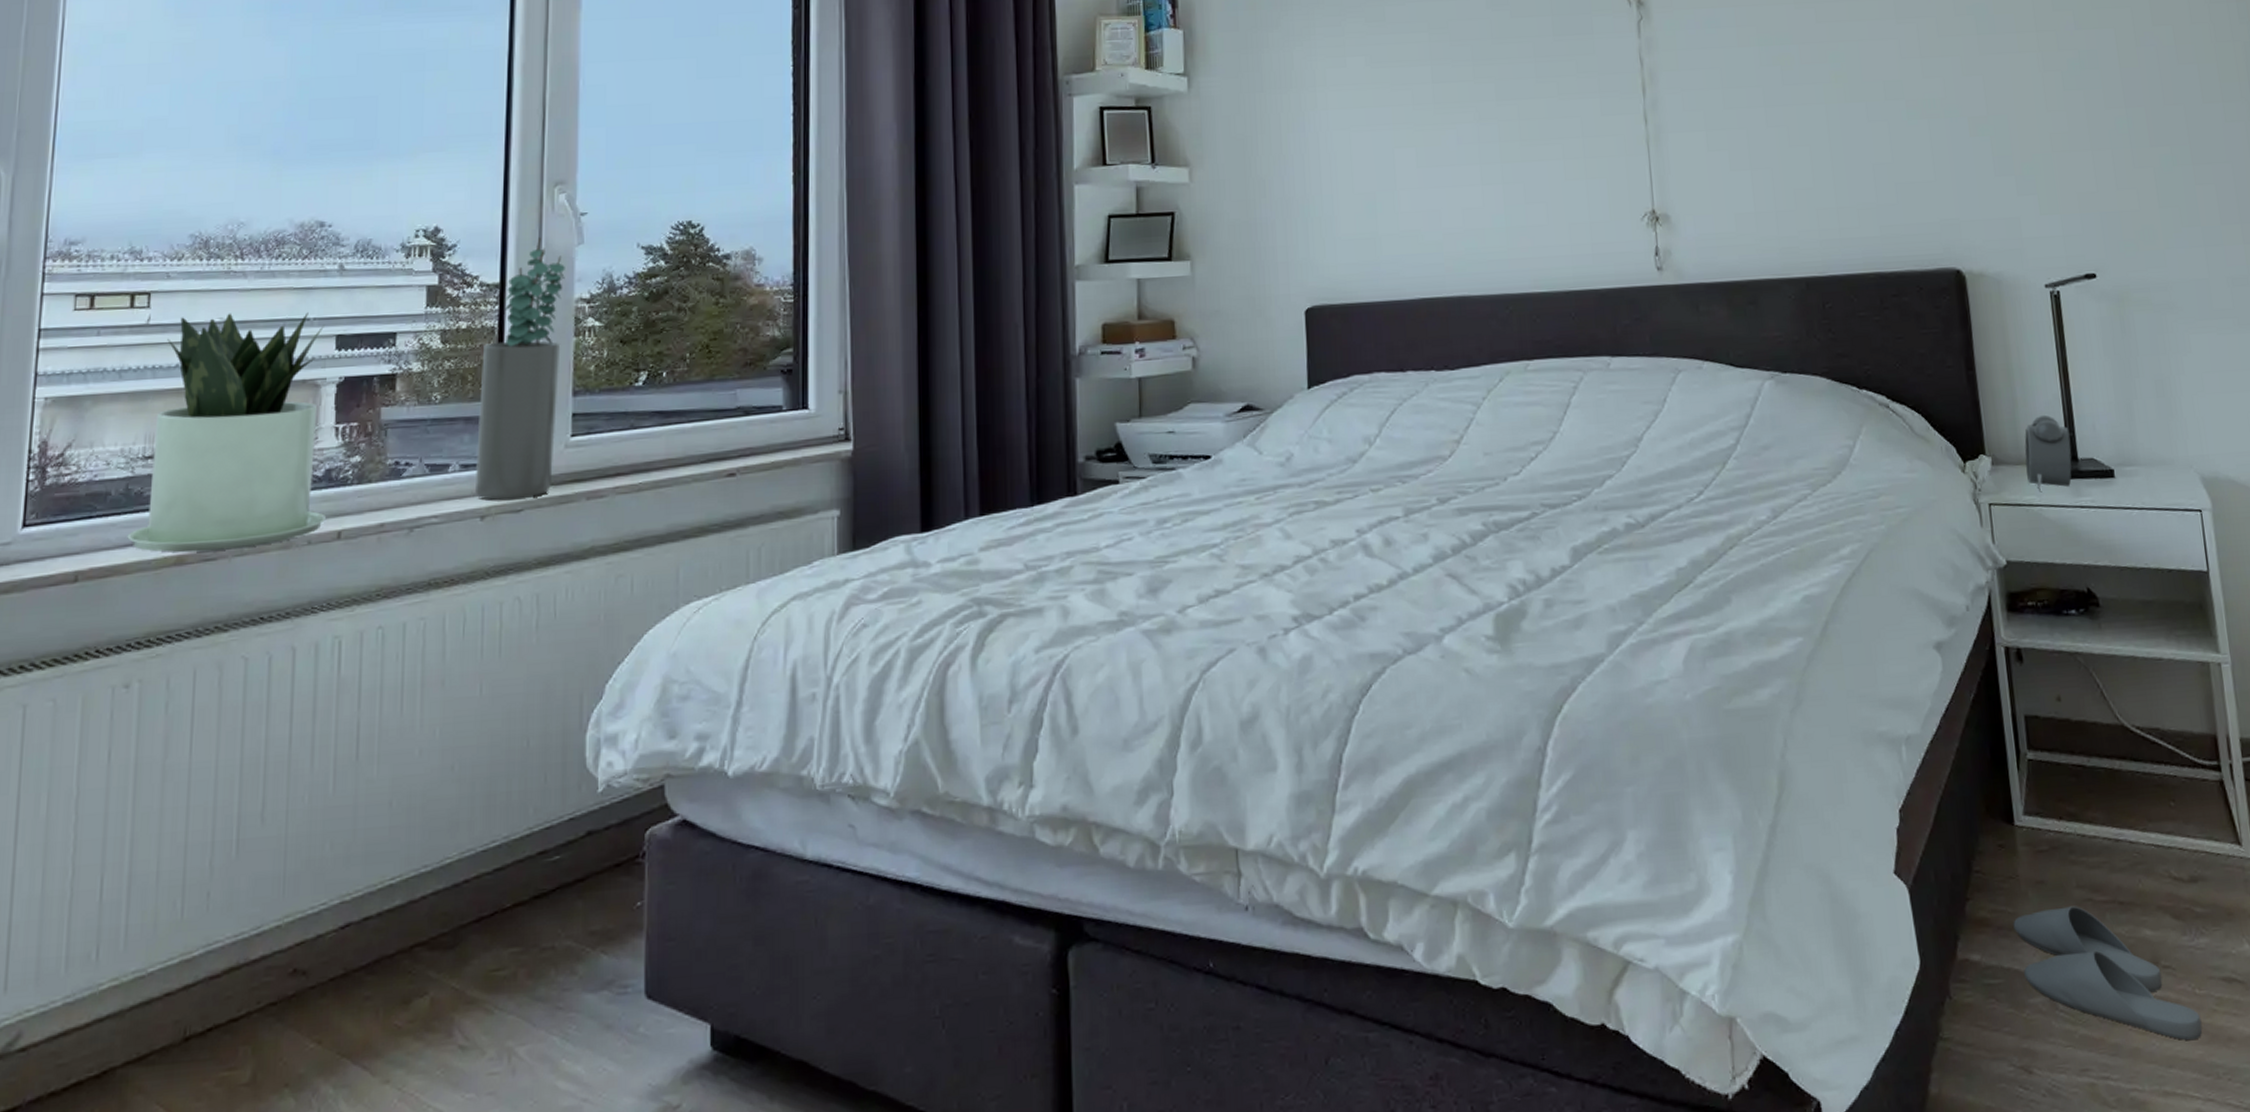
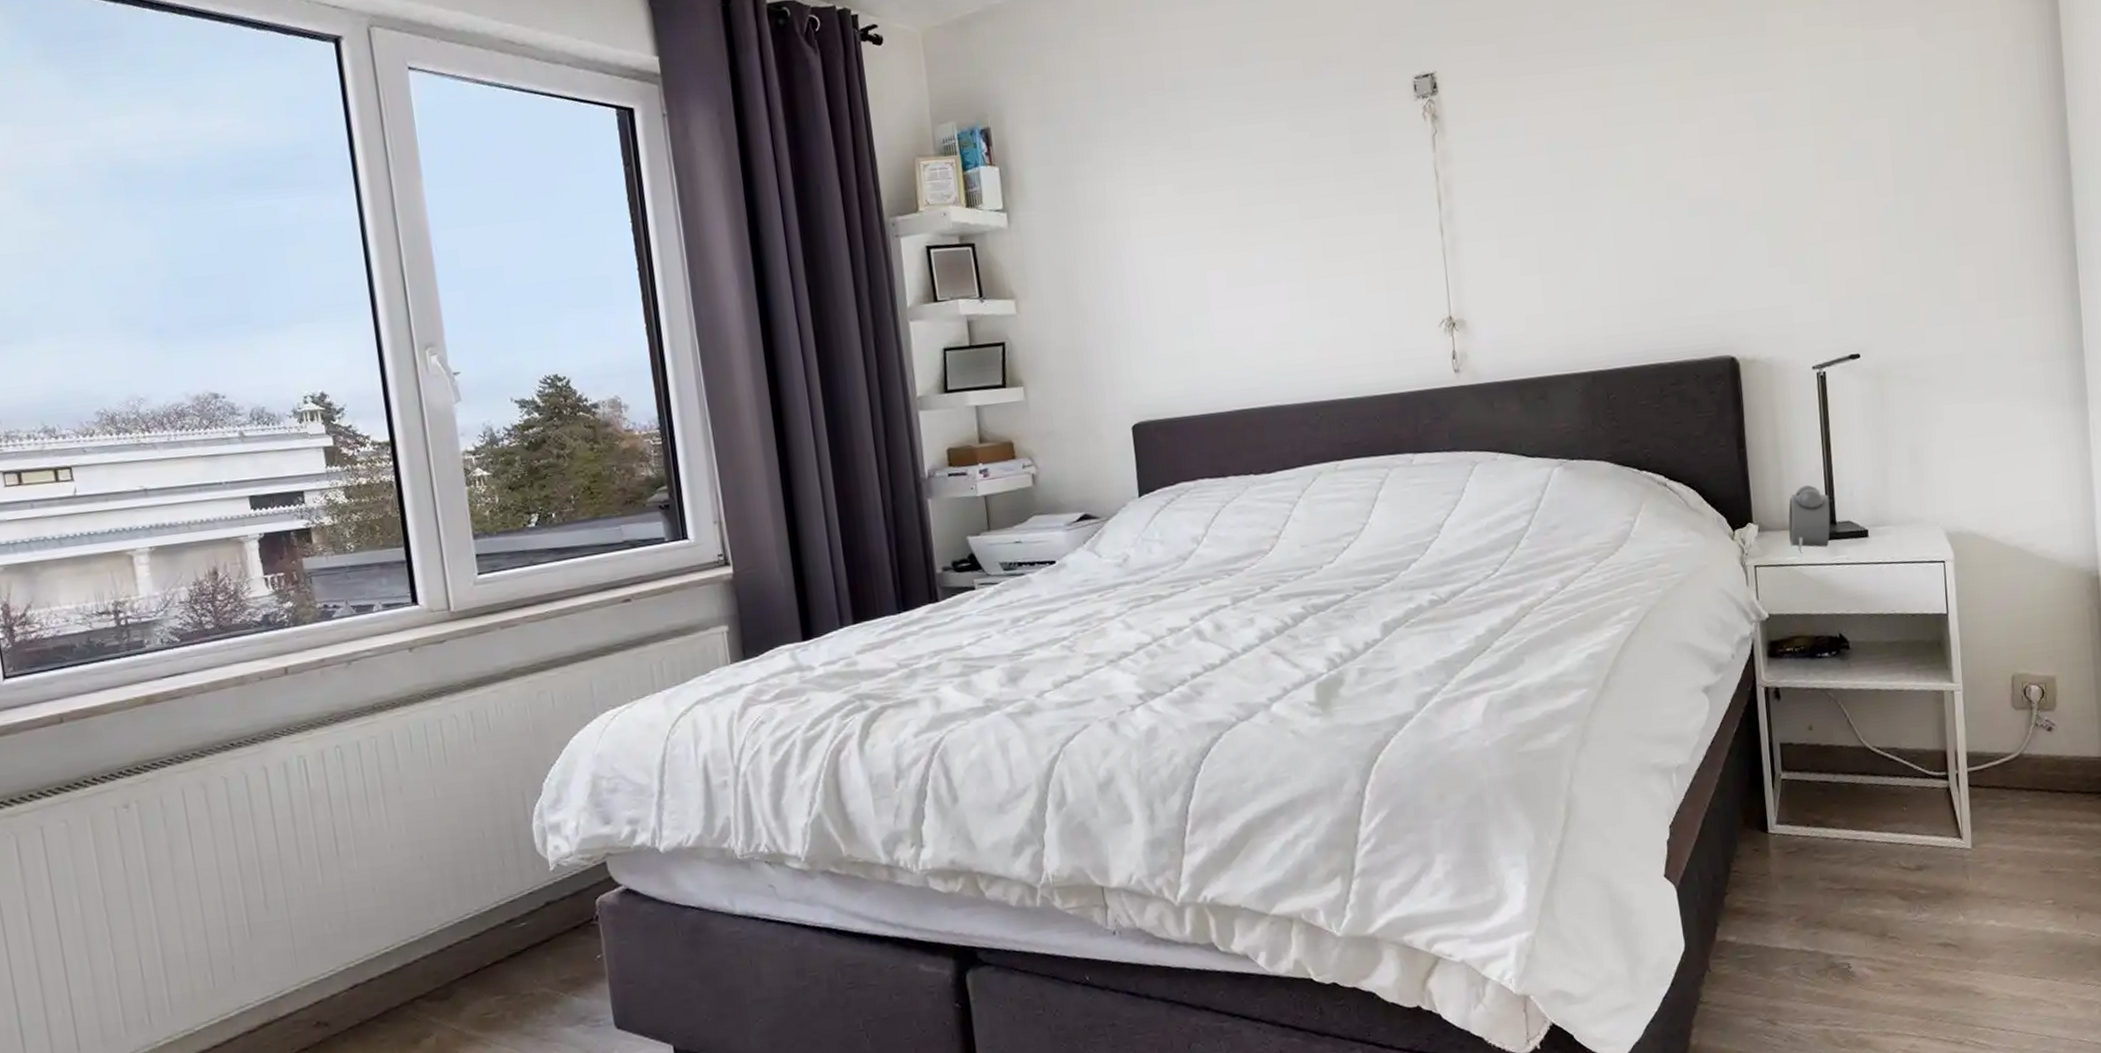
planter: present [127,312,327,553] -> none [96,477,272,694]
vase: present [476,237,565,500] -> none [385,397,467,634]
slippers: present [2013,905,2203,1040] -> none [1764,894,1920,993]

